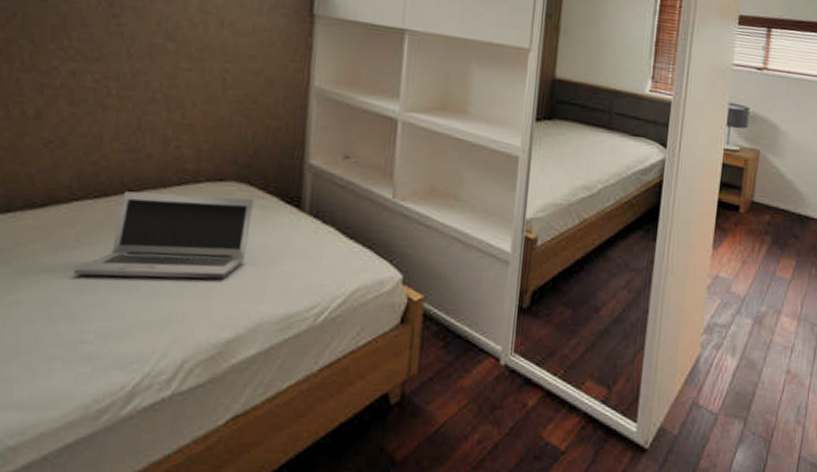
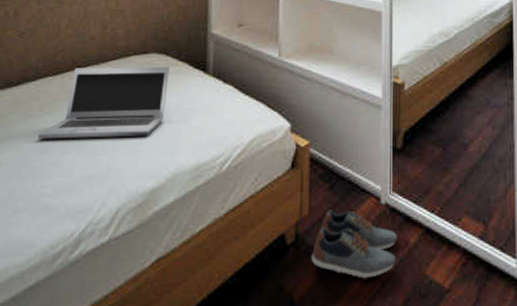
shoe: none [417,369,515,441] -> present [311,210,397,279]

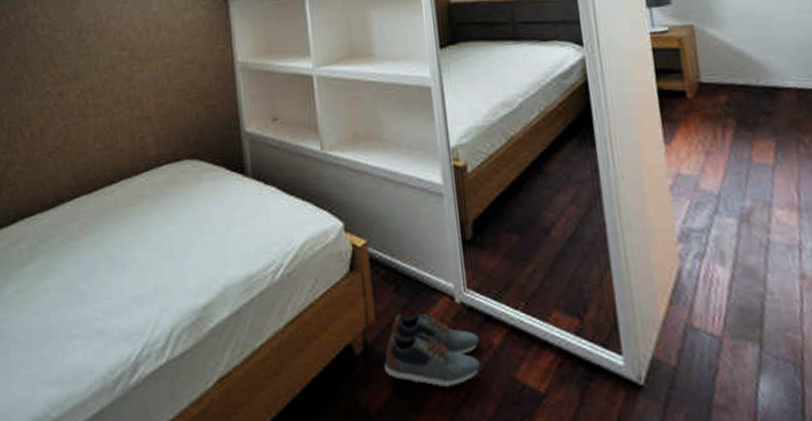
laptop: present [38,66,170,139] -> none [82,172,207,261]

